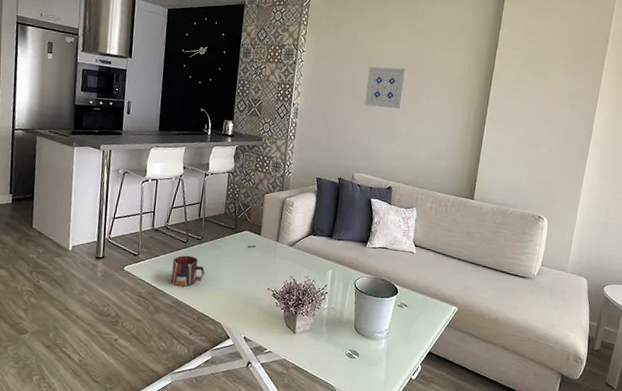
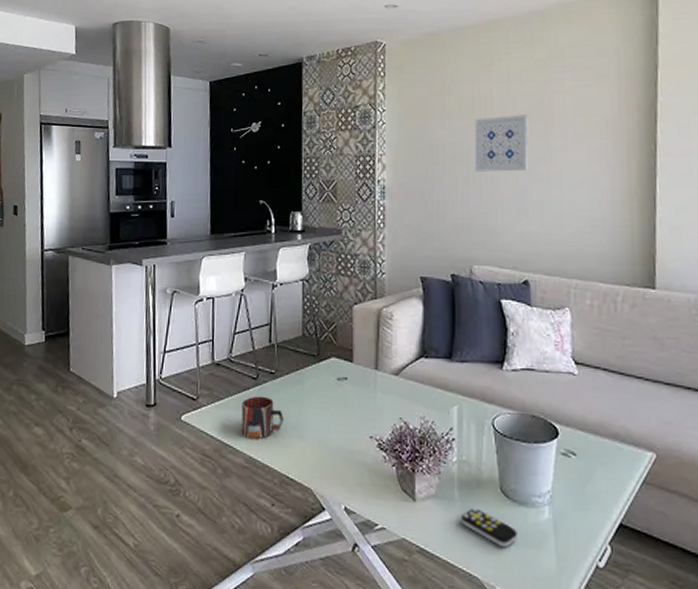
remote control: none [325,339,362,366] -> present [462,507,518,548]

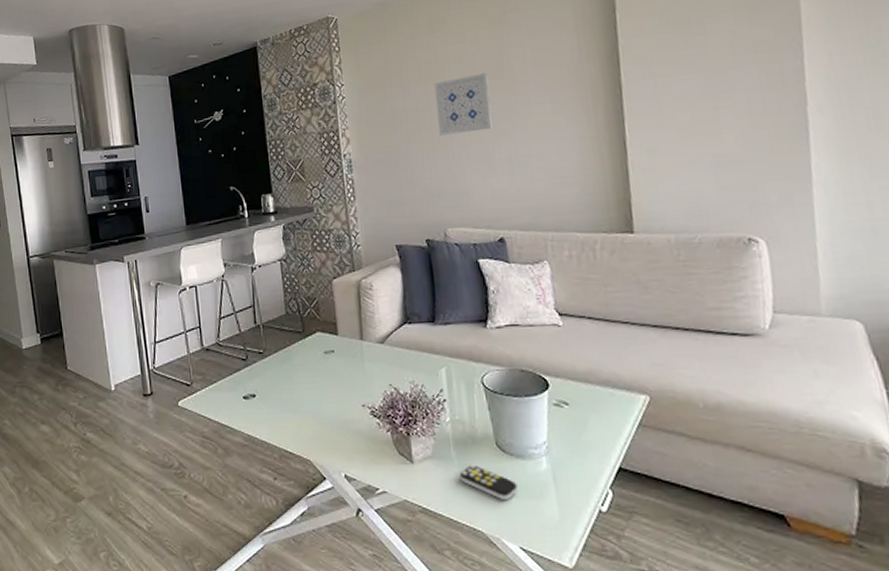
mug: present [241,396,285,440] -> none [235,376,278,419]

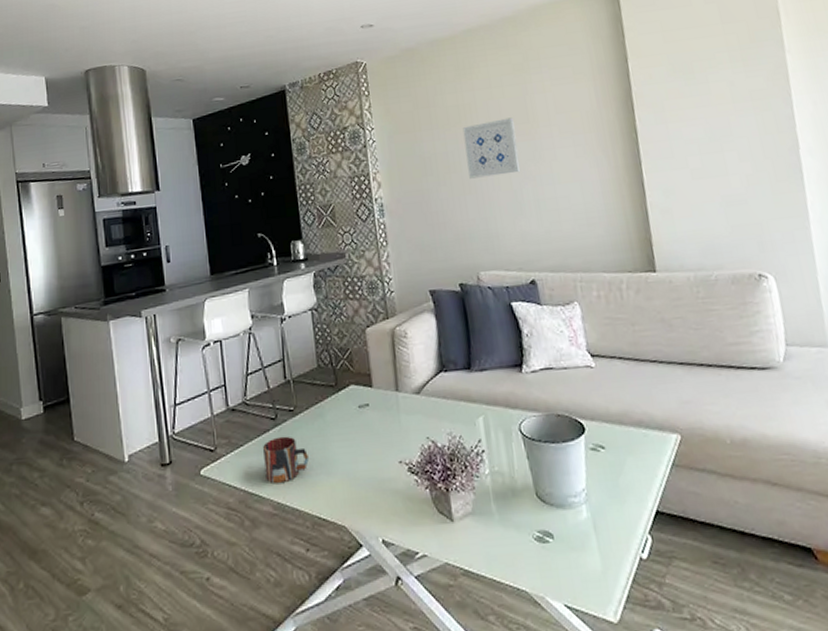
mug: none [235,376,278,419] -> present [263,436,310,484]
remote control: present [460,464,518,501] -> none [501,518,560,556]

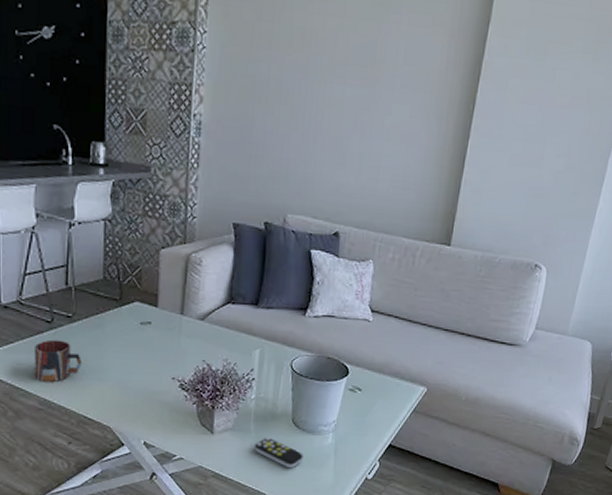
wall art: present [462,117,521,179] -> none [299,54,359,120]
remote control: none [501,518,560,556] -> present [255,437,303,469]

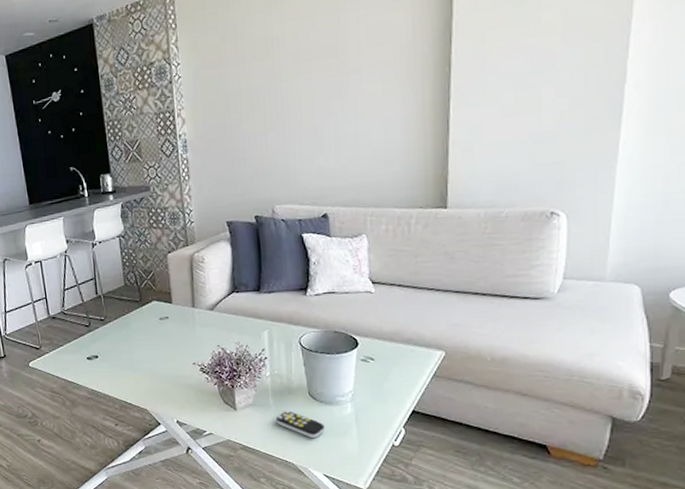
mug: present [34,339,83,383] -> none [79,340,118,376]

